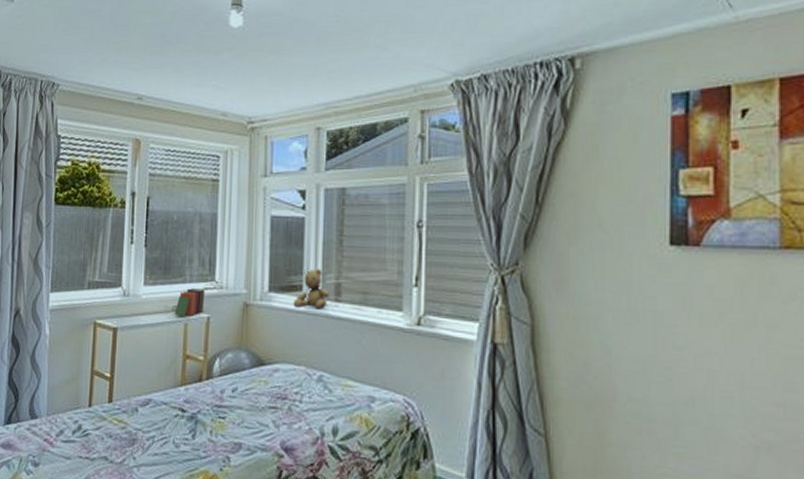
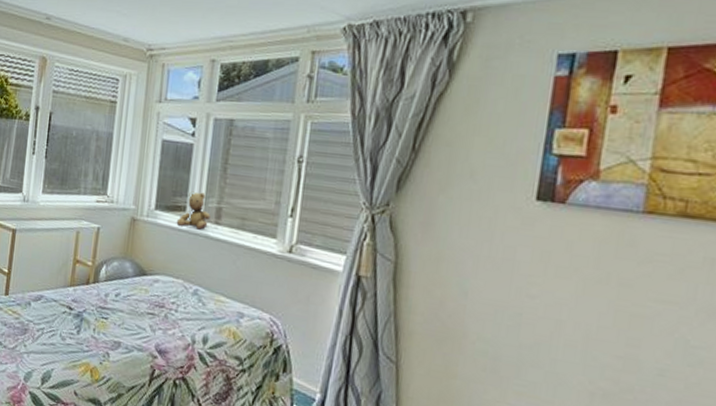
books: present [174,288,206,316] -> none [68,199,98,225]

